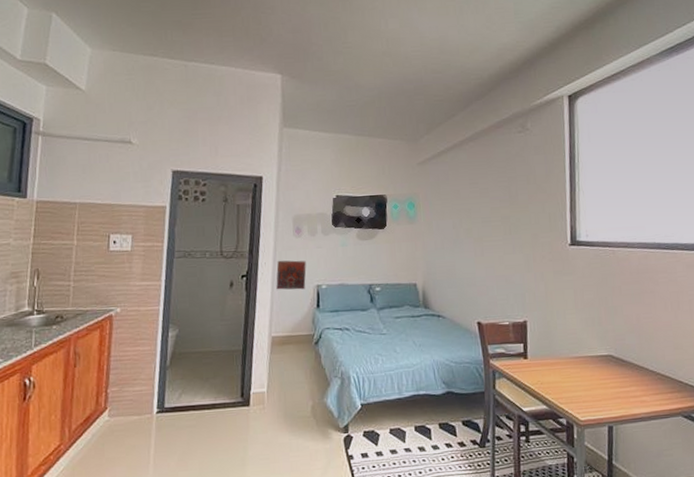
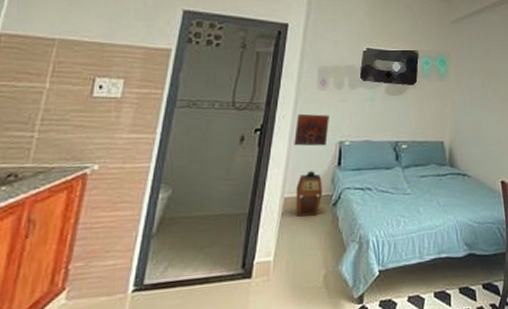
speaker: none [281,313,306,354] -> present [296,171,323,217]

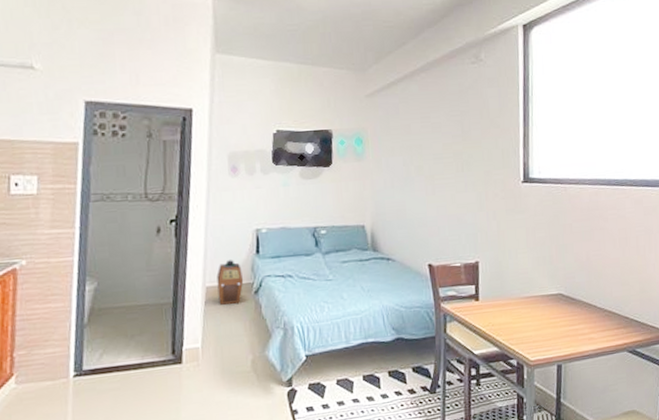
decorative tile: present [294,113,329,146] -> none [210,202,244,236]

